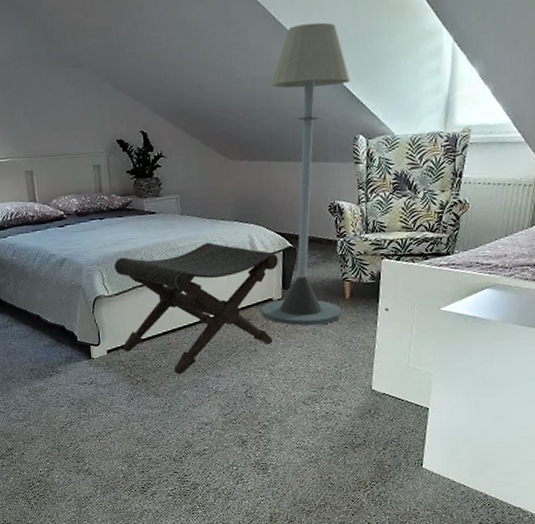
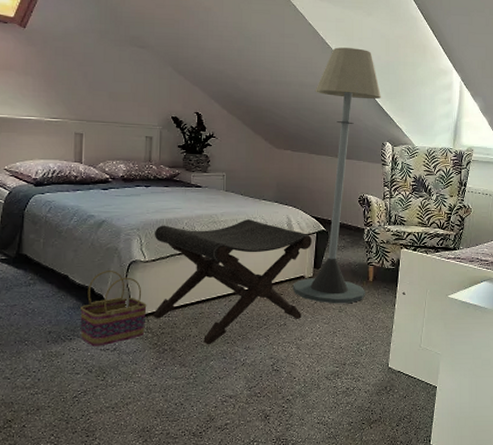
basket: none [55,307,117,381] -> present [80,271,147,347]

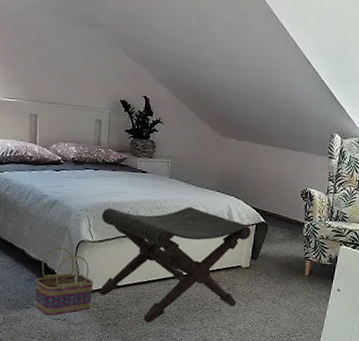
floor lamp: present [292,47,381,304] -> none [229,28,335,296]

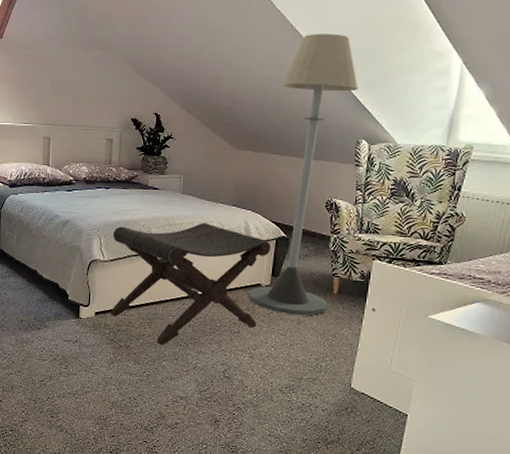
basket: present [35,248,94,316] -> none [47,268,105,338]
floor lamp: none [229,28,335,296] -> present [248,33,358,316]

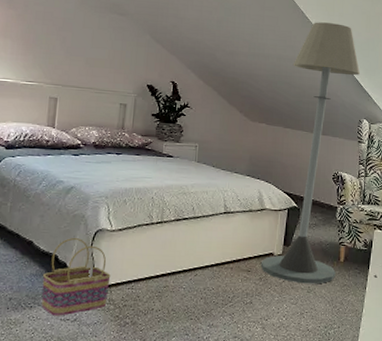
basket: none [47,268,105,338] -> present [41,238,111,316]
footstool: present [110,223,271,345] -> none [116,192,283,319]

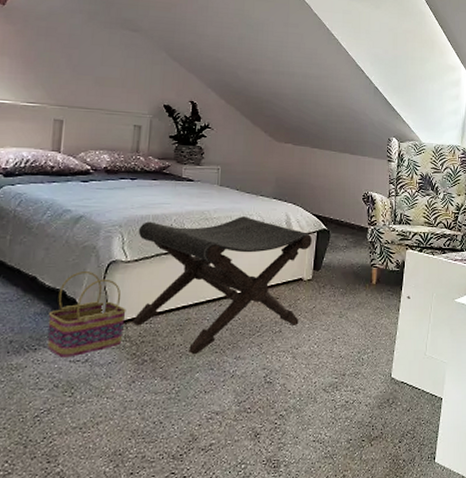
footstool: none [116,192,283,319] -> present [133,216,312,354]
floor lamp: present [260,22,360,284] -> none [289,39,388,309]

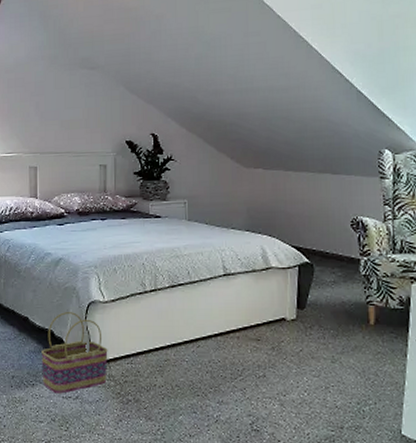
footstool: present [133,216,312,354] -> none [112,252,293,396]

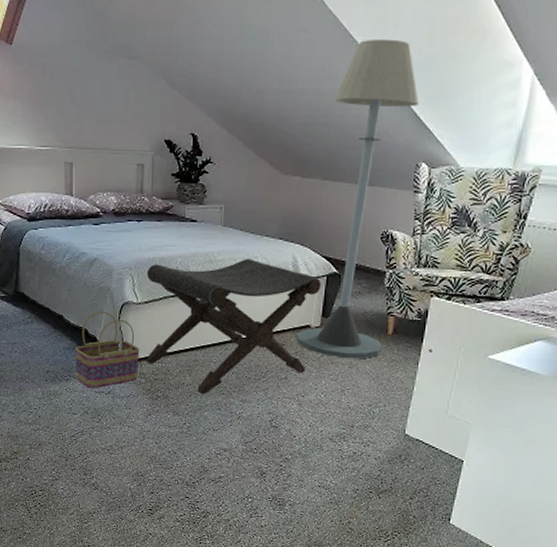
footstool: none [112,252,293,396] -> present [146,259,321,394]
floor lamp: none [271,37,375,353] -> present [296,39,419,359]

